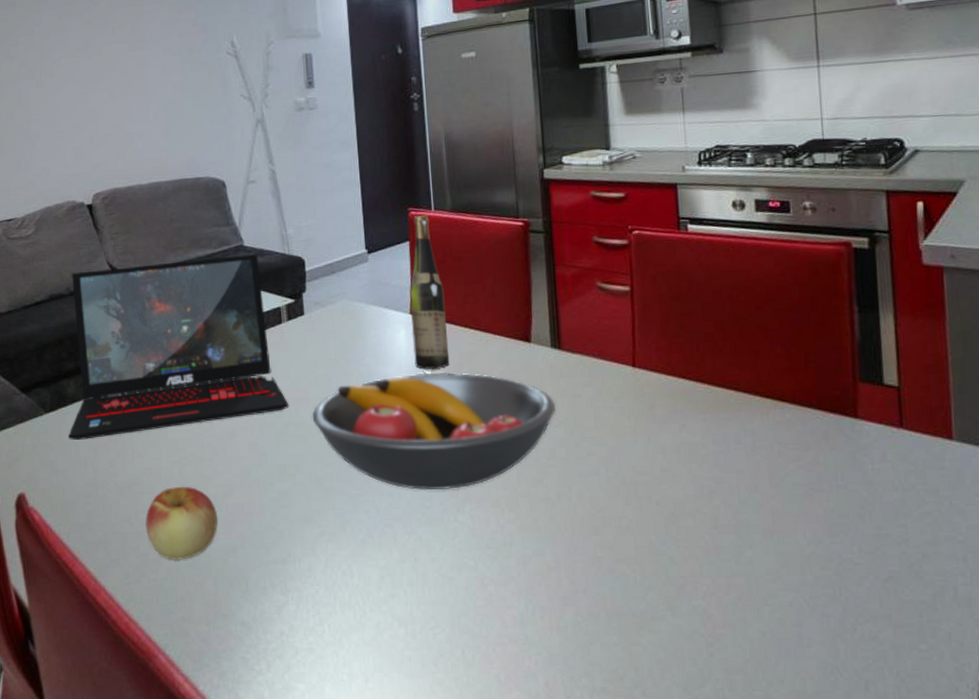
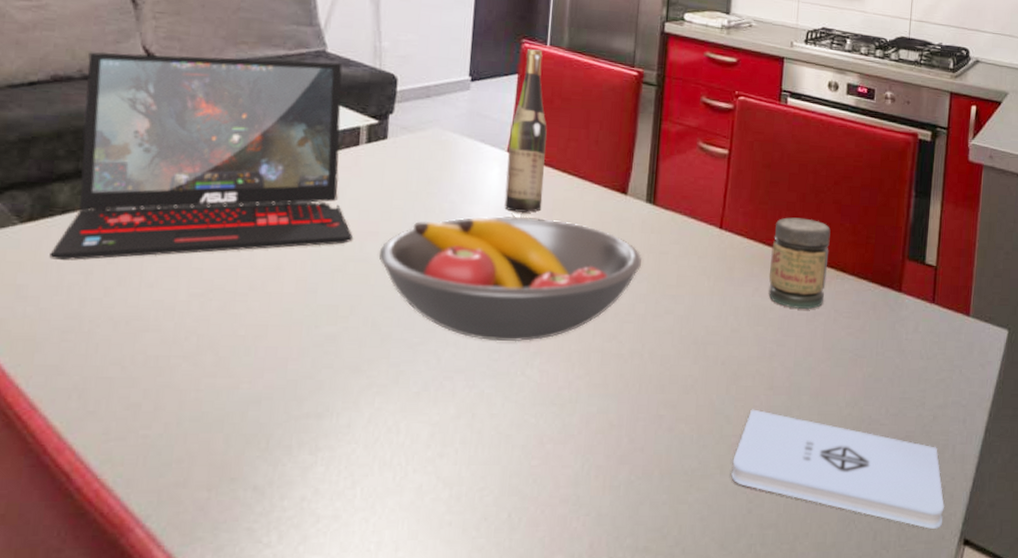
apple: present [145,486,218,561] -> none [143,324,243,414]
notepad: none [683,549,953,681] -> present [731,409,944,529]
jar: none [694,347,763,444] -> present [768,217,831,310]

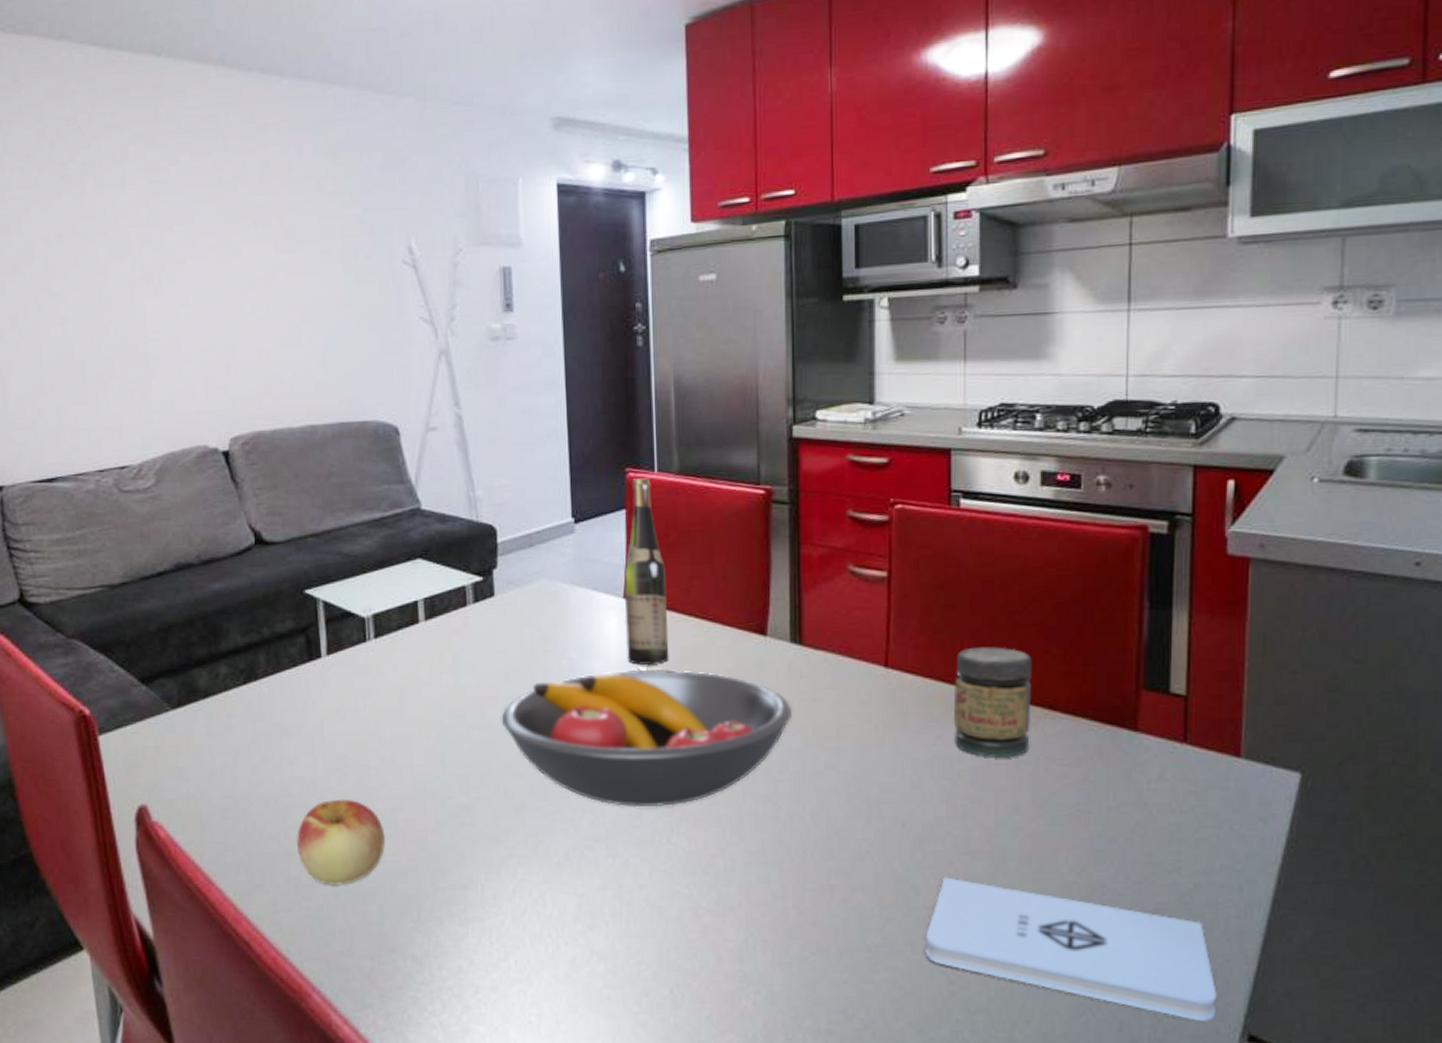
laptop: present [49,52,352,261] -> none [200,520,473,743]
apple: none [143,324,243,414] -> present [297,799,386,886]

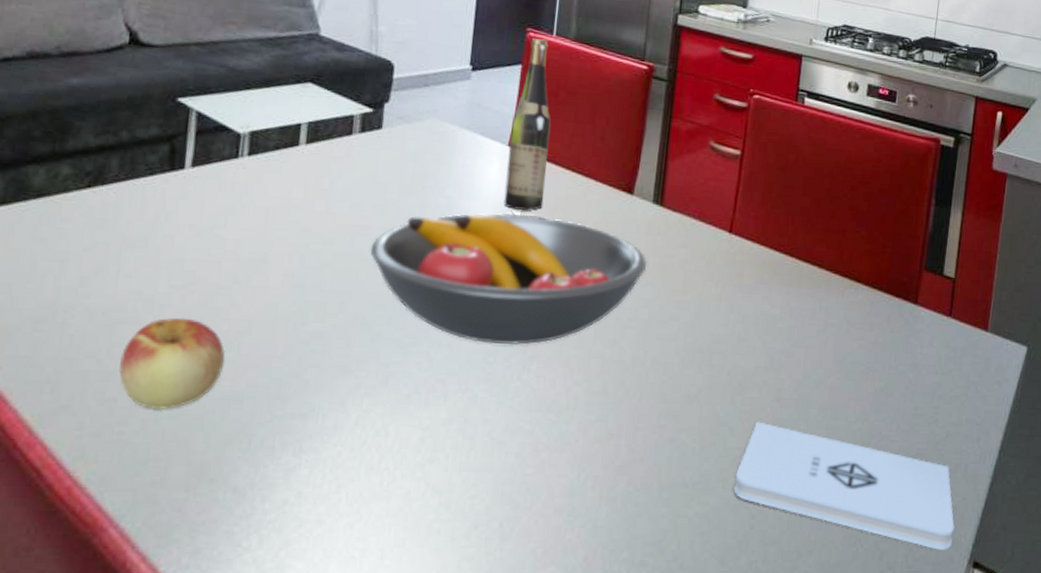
jar: present [954,647,1032,758] -> none [778,223,846,320]

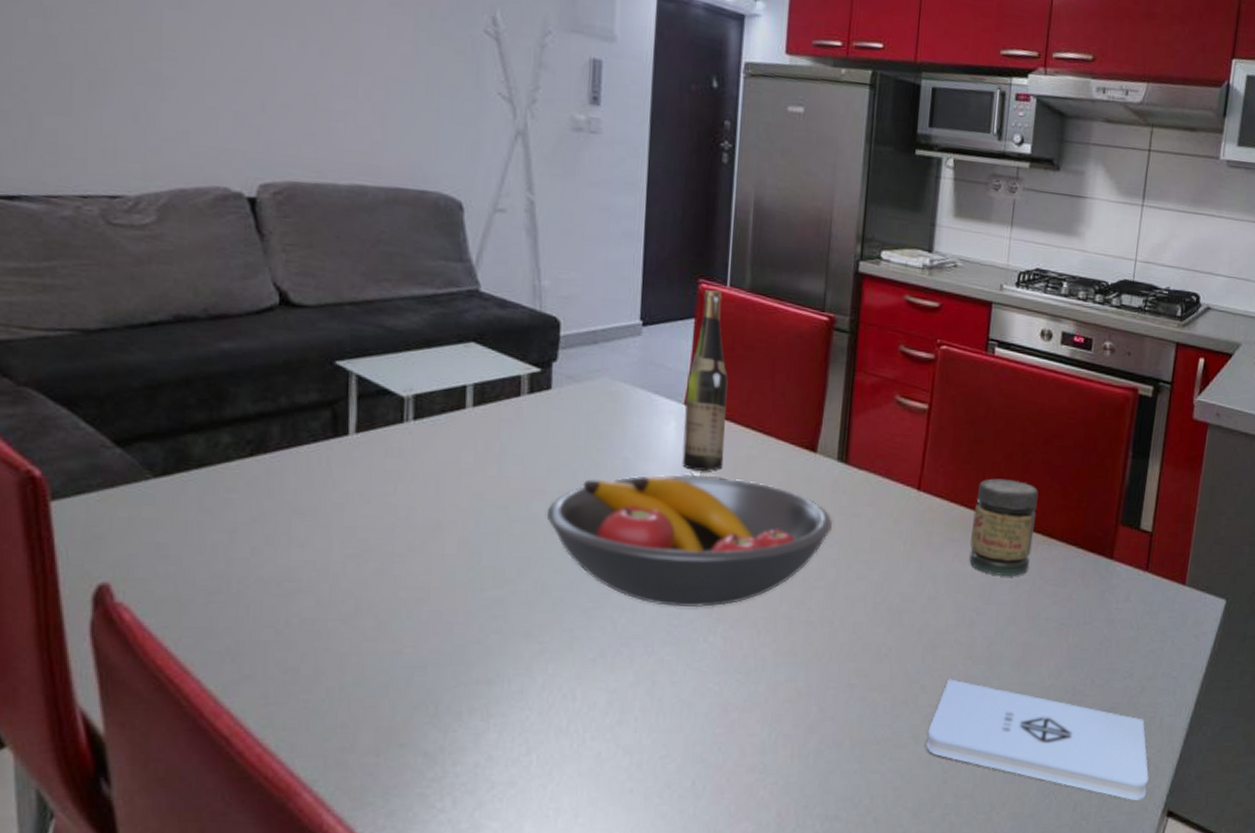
apple: present [119,318,225,411] -> none [299,586,406,679]
jar: none [778,223,846,320] -> present [969,478,1039,577]

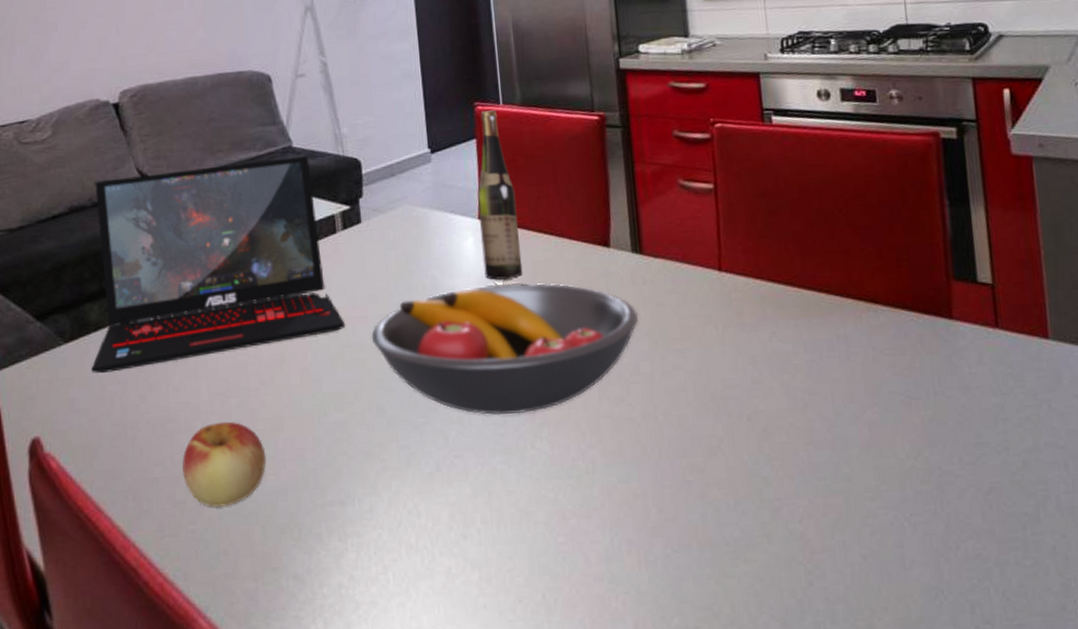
laptop: none [188,289,517,519] -> present [91,156,345,374]
apple: none [299,586,406,679] -> present [182,421,266,508]
notepad: present [926,679,1149,800] -> none [779,468,1060,598]
jar: present [969,478,1039,577] -> none [783,247,857,351]

